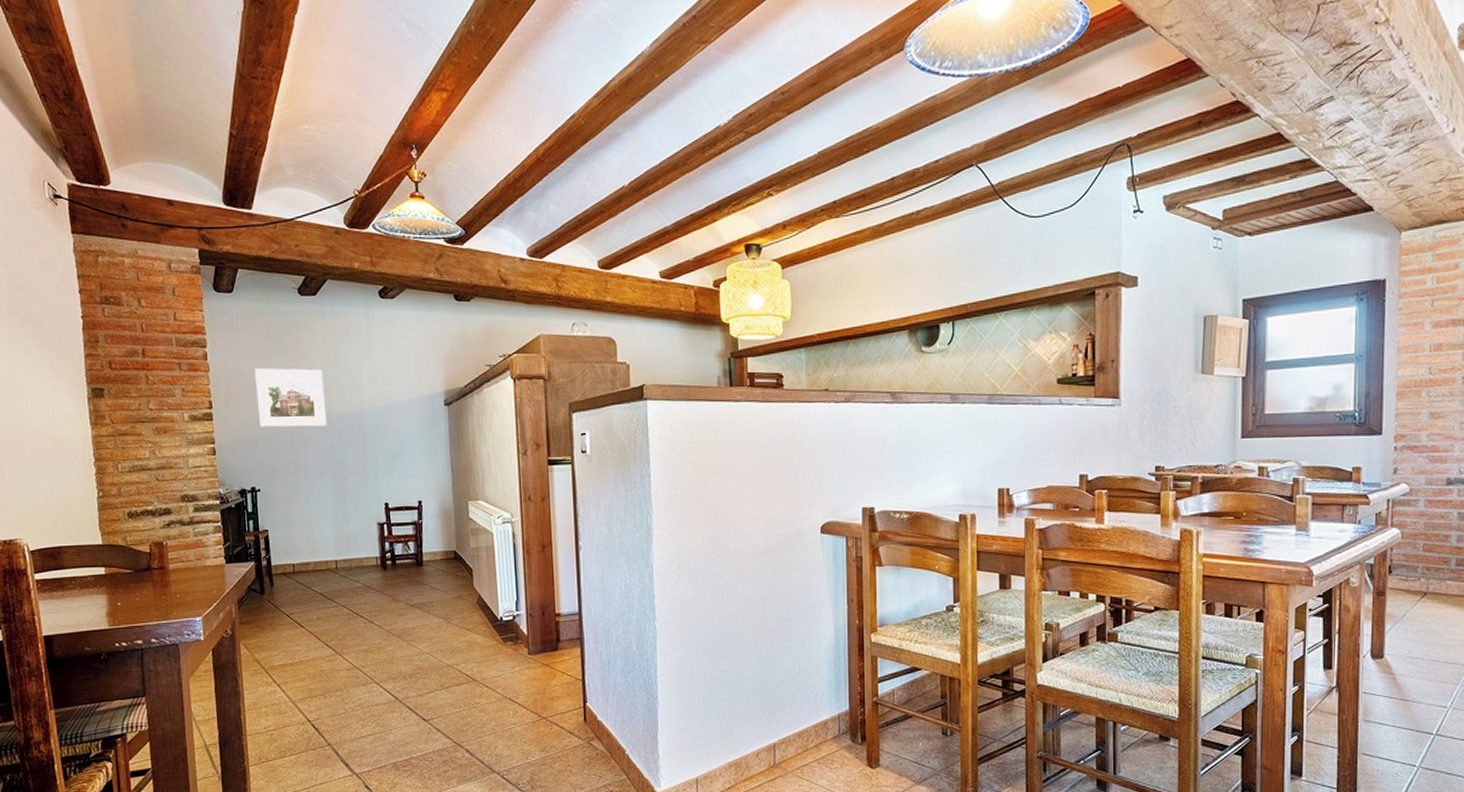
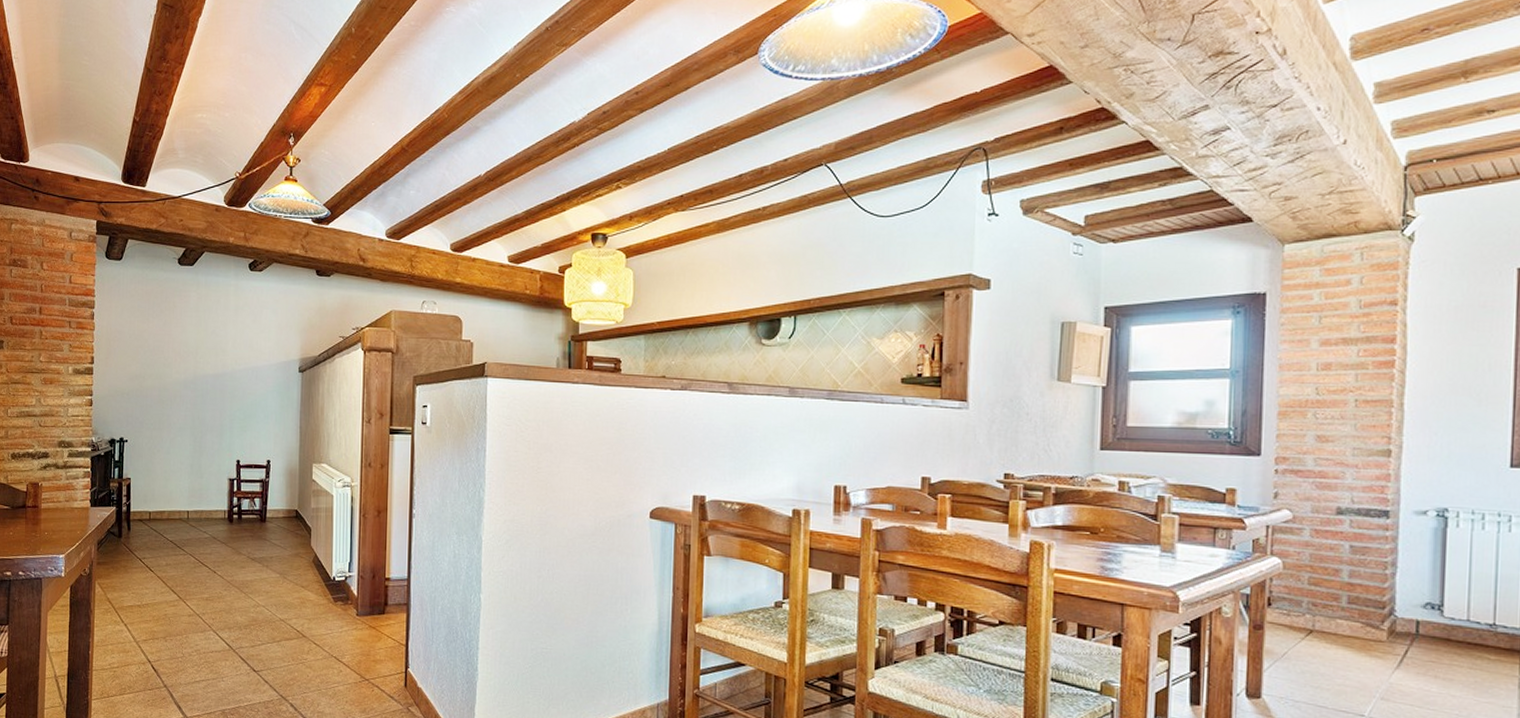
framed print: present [254,368,327,427] -> none [133,329,193,385]

